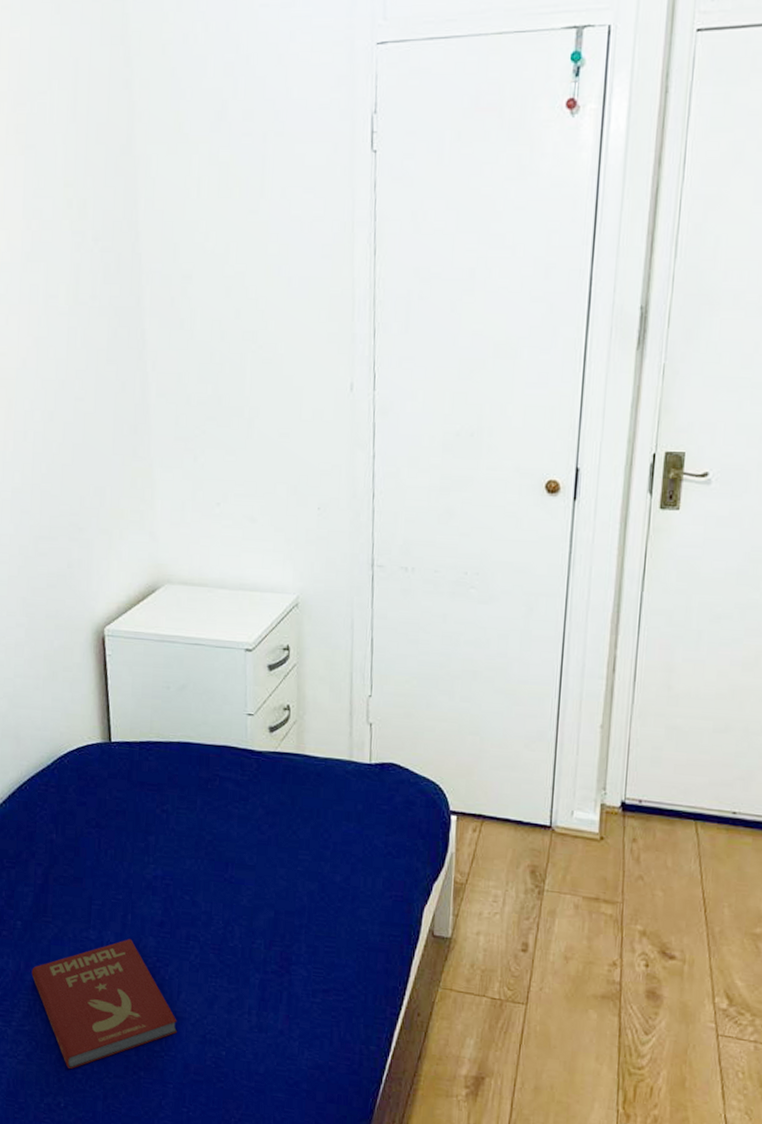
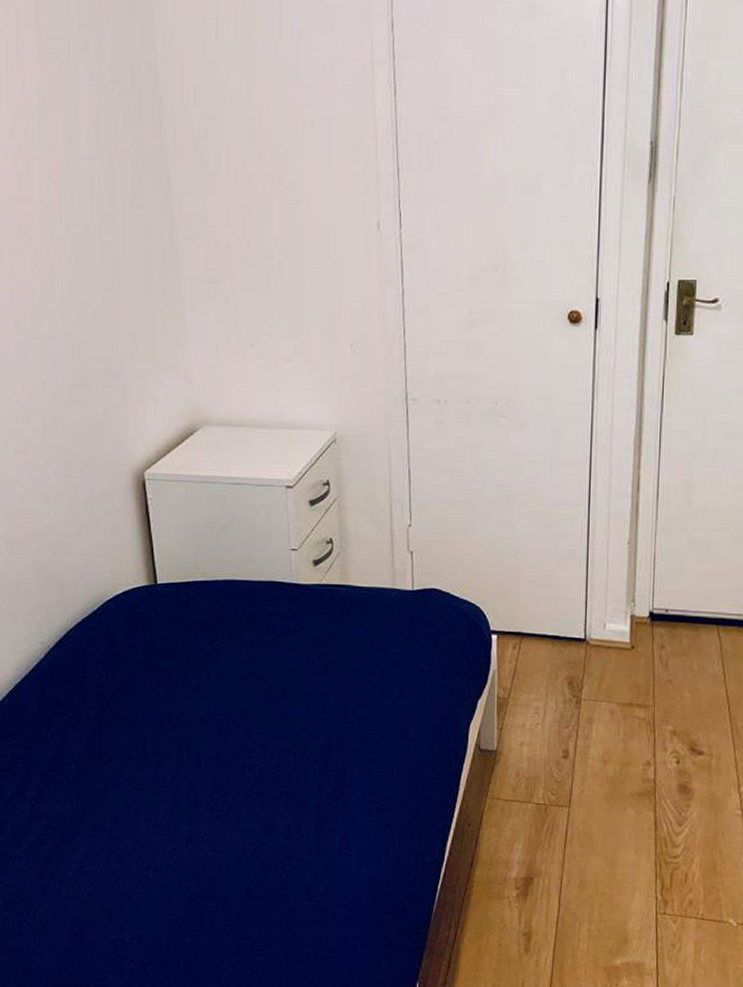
book: present [31,939,178,1069] -> none [89,774,238,904]

